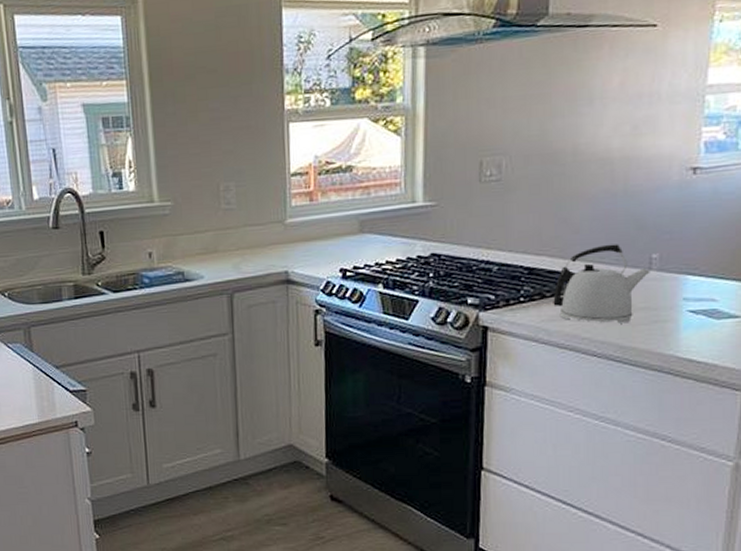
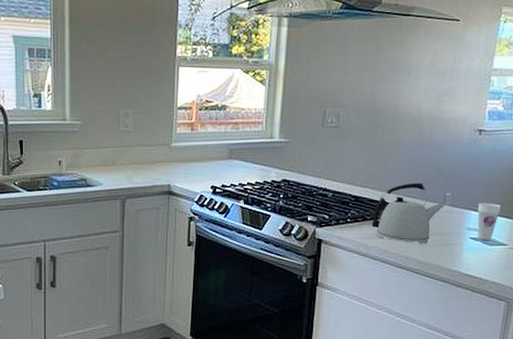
cup: none [697,262,730,313] -> present [477,202,502,241]

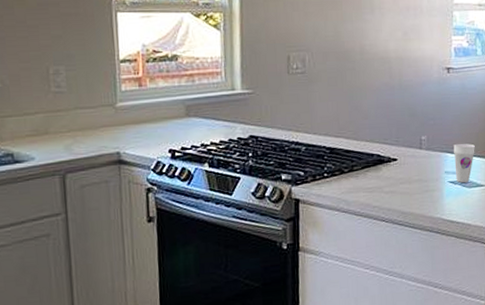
kettle: present [372,183,444,244] -> none [350,128,421,193]

